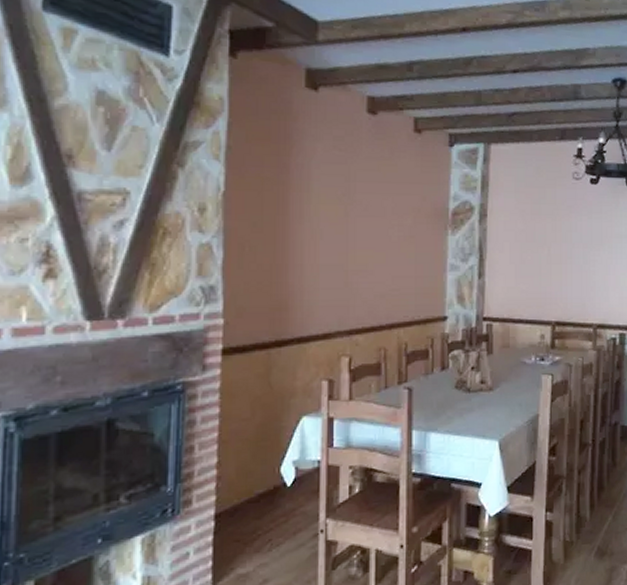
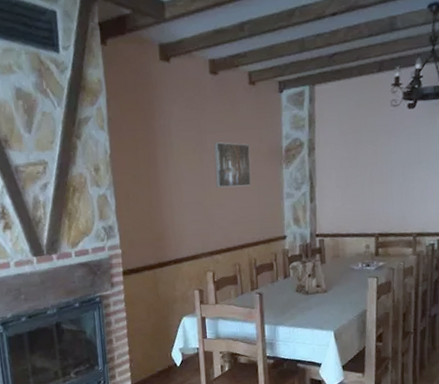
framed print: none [364,194,409,251] -> present [214,142,251,188]

